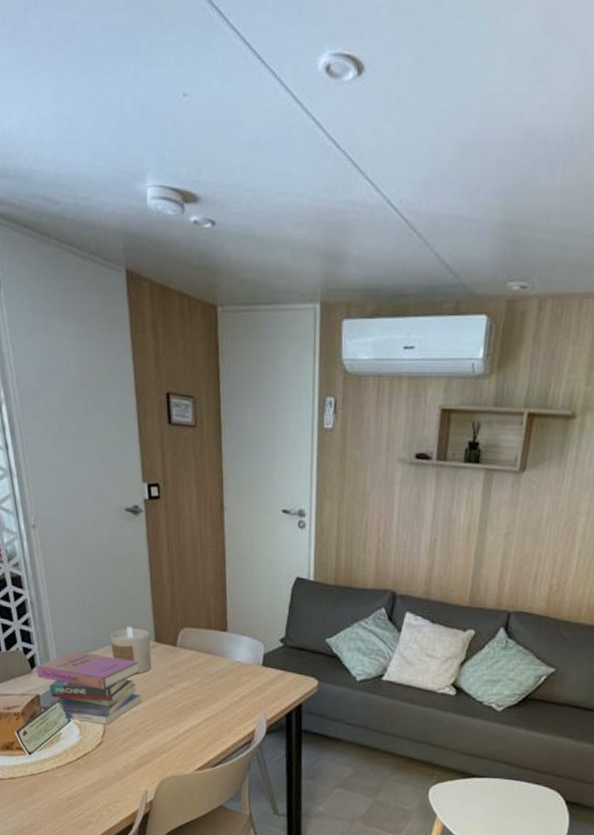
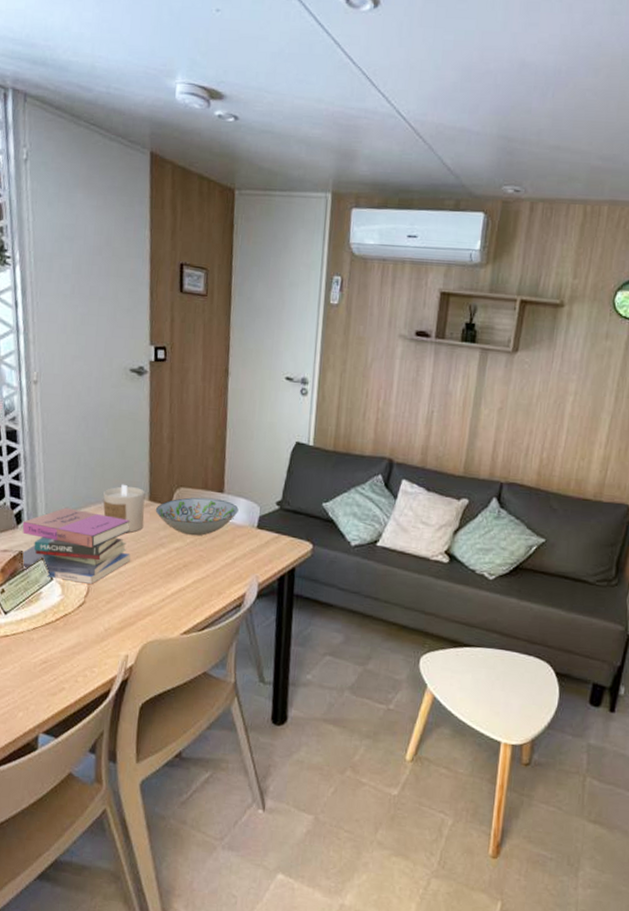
decorative bowl: none [161,637,243,676] -> present [155,497,239,536]

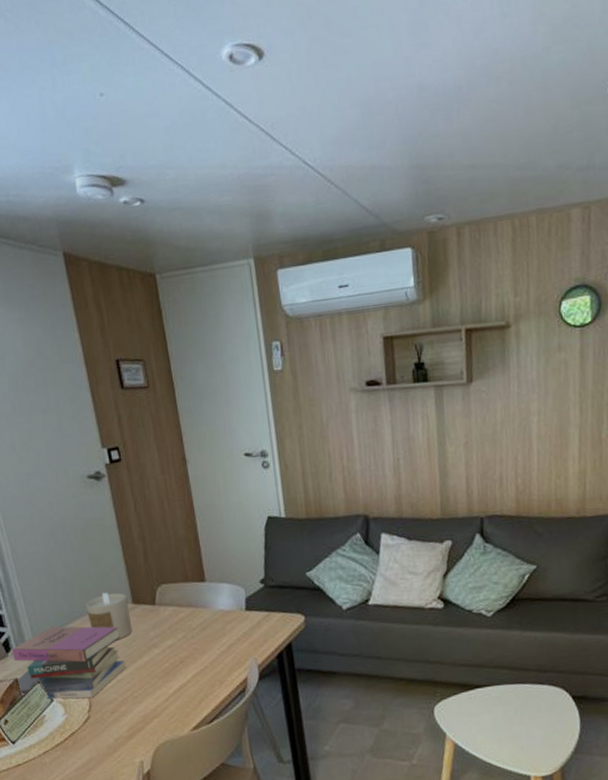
decorative bowl: present [155,497,239,536] -> none [140,588,224,631]

